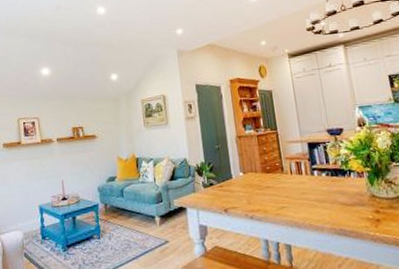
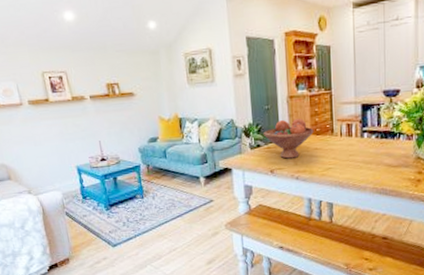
fruit bowl: none [216,157,264,198] -> present [264,119,314,159]

